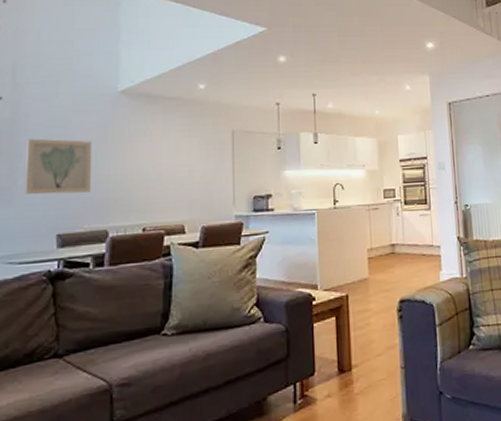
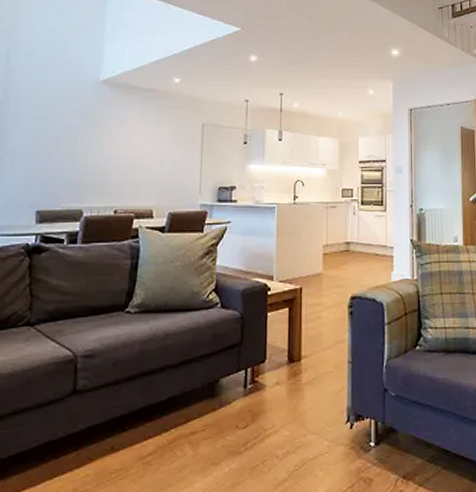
wall art: present [25,138,93,195] -> none [10,120,74,173]

